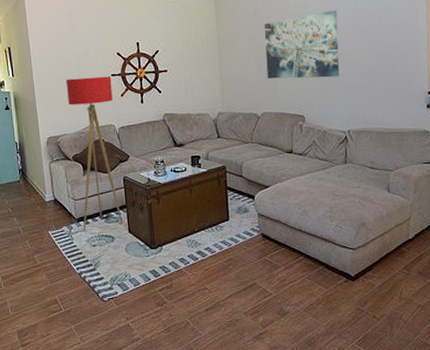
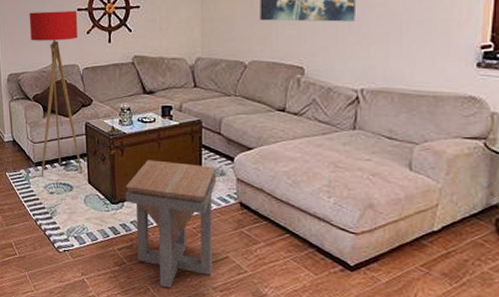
side table: none [163,204,243,320] -> present [125,160,217,289]

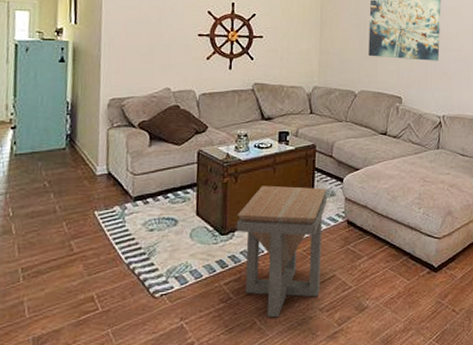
floor lamp: present [29,10,83,178] -> none [140,34,198,213]

